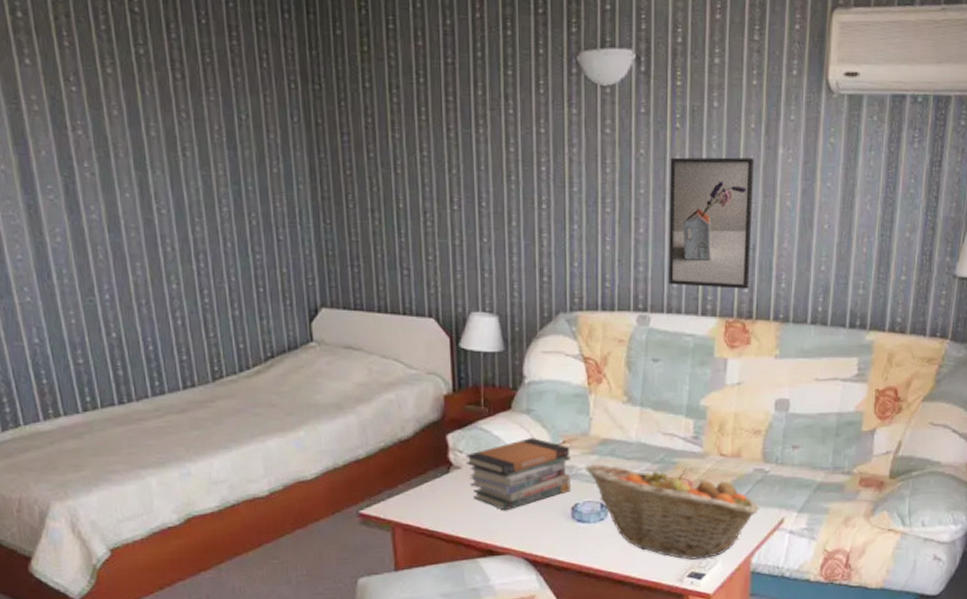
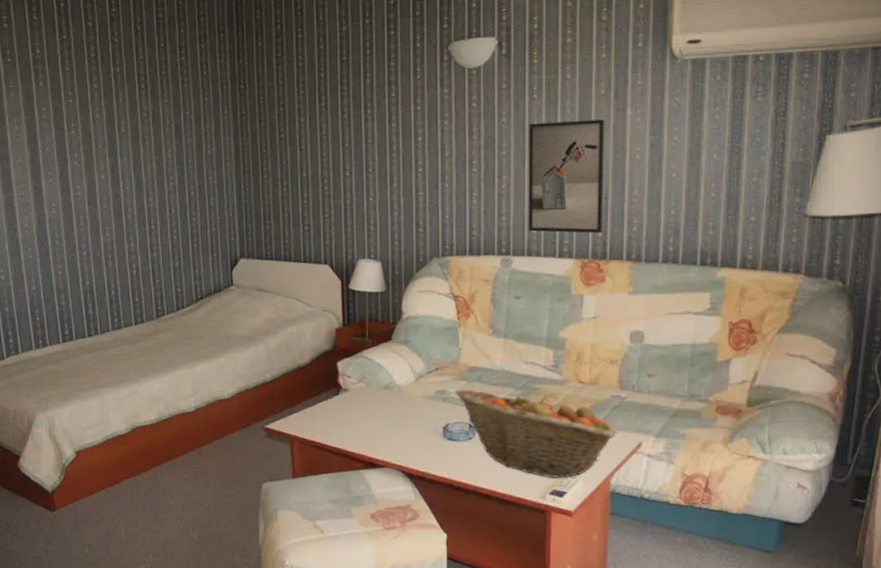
book stack: present [465,438,571,511] -> none [352,365,443,429]

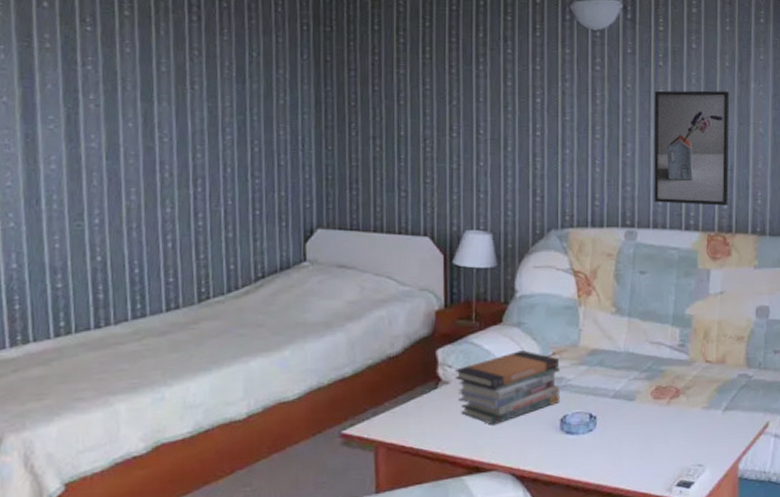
book stack: none [352,365,443,429] -> present [454,350,560,425]
fruit basket: present [454,388,618,478] -> none [574,373,745,468]

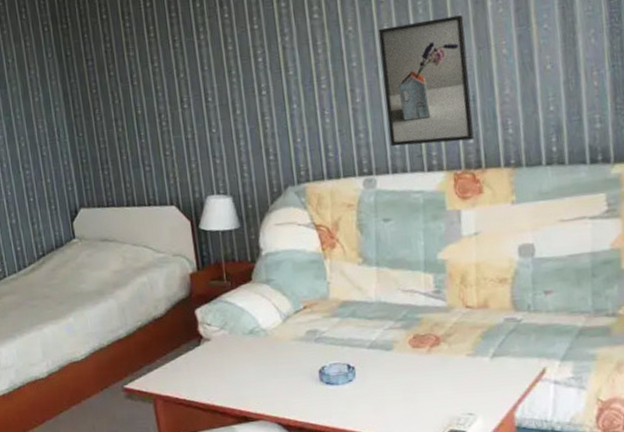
book stack: present [454,350,560,425] -> none [213,306,317,378]

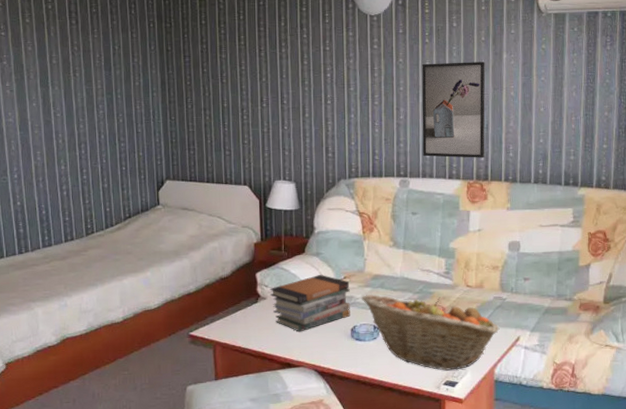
book stack: none [213,306,317,378] -> present [270,275,350,332]
fruit basket: none [327,323,517,417] -> present [361,294,500,371]

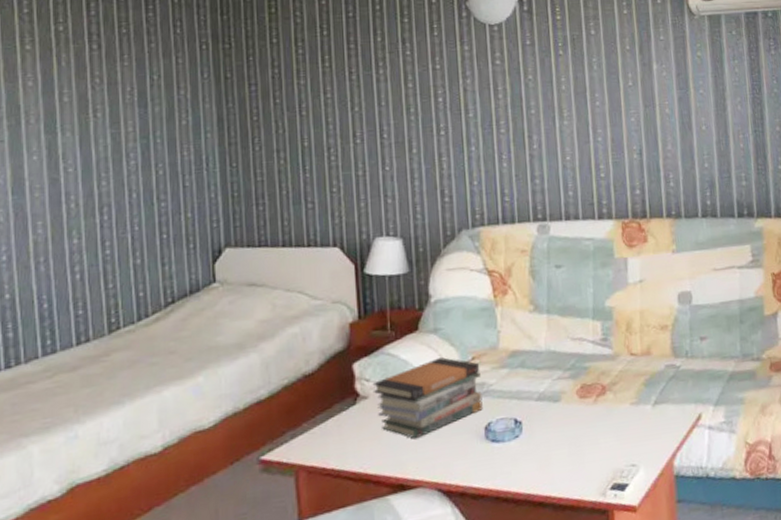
fruit basket: present [361,294,500,371] -> none [495,372,676,470]
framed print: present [422,62,486,158] -> none [556,74,640,194]

